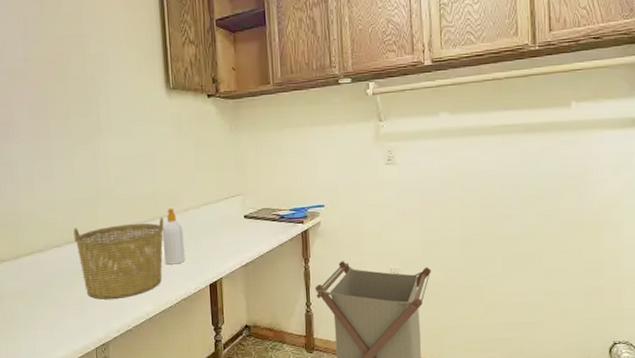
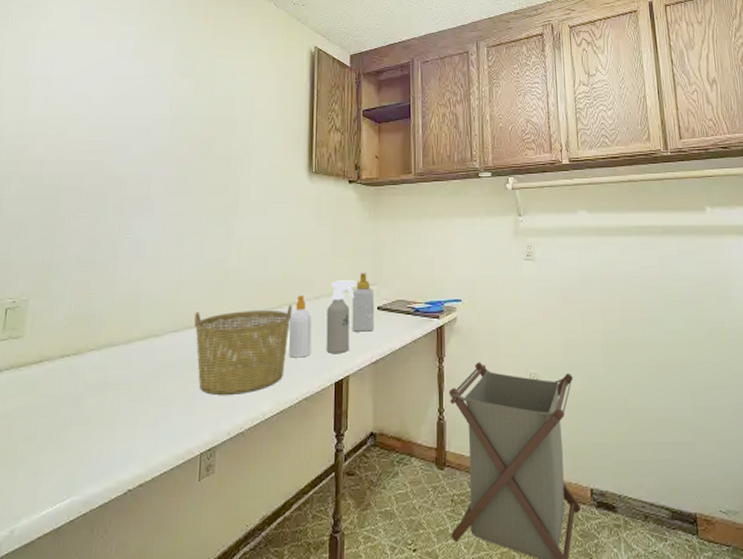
spray bottle: none [196,192,223,259] -> present [326,280,356,353]
soap bottle: none [219,184,243,239] -> present [352,272,375,332]

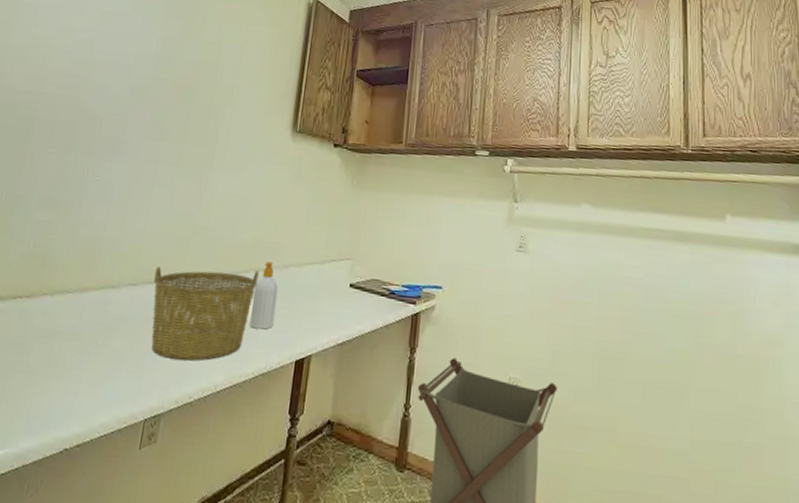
spray bottle: present [326,280,356,353] -> none [290,250,331,330]
soap bottle: present [352,272,375,332] -> none [320,244,349,310]

